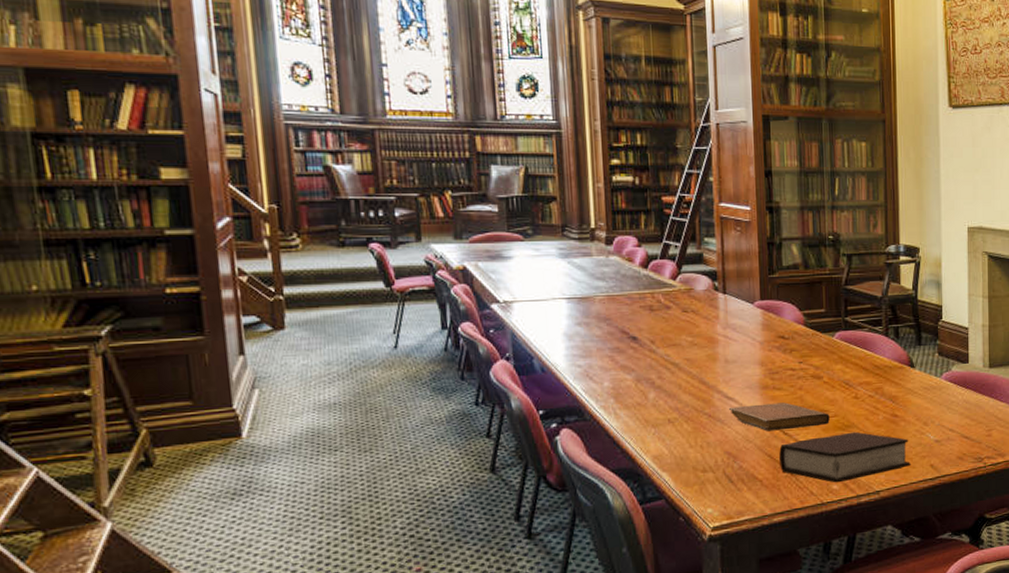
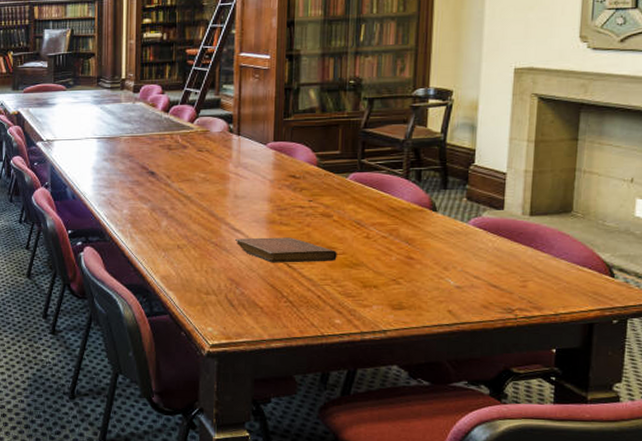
bible: present [779,431,912,483] -> none [281,270,426,318]

